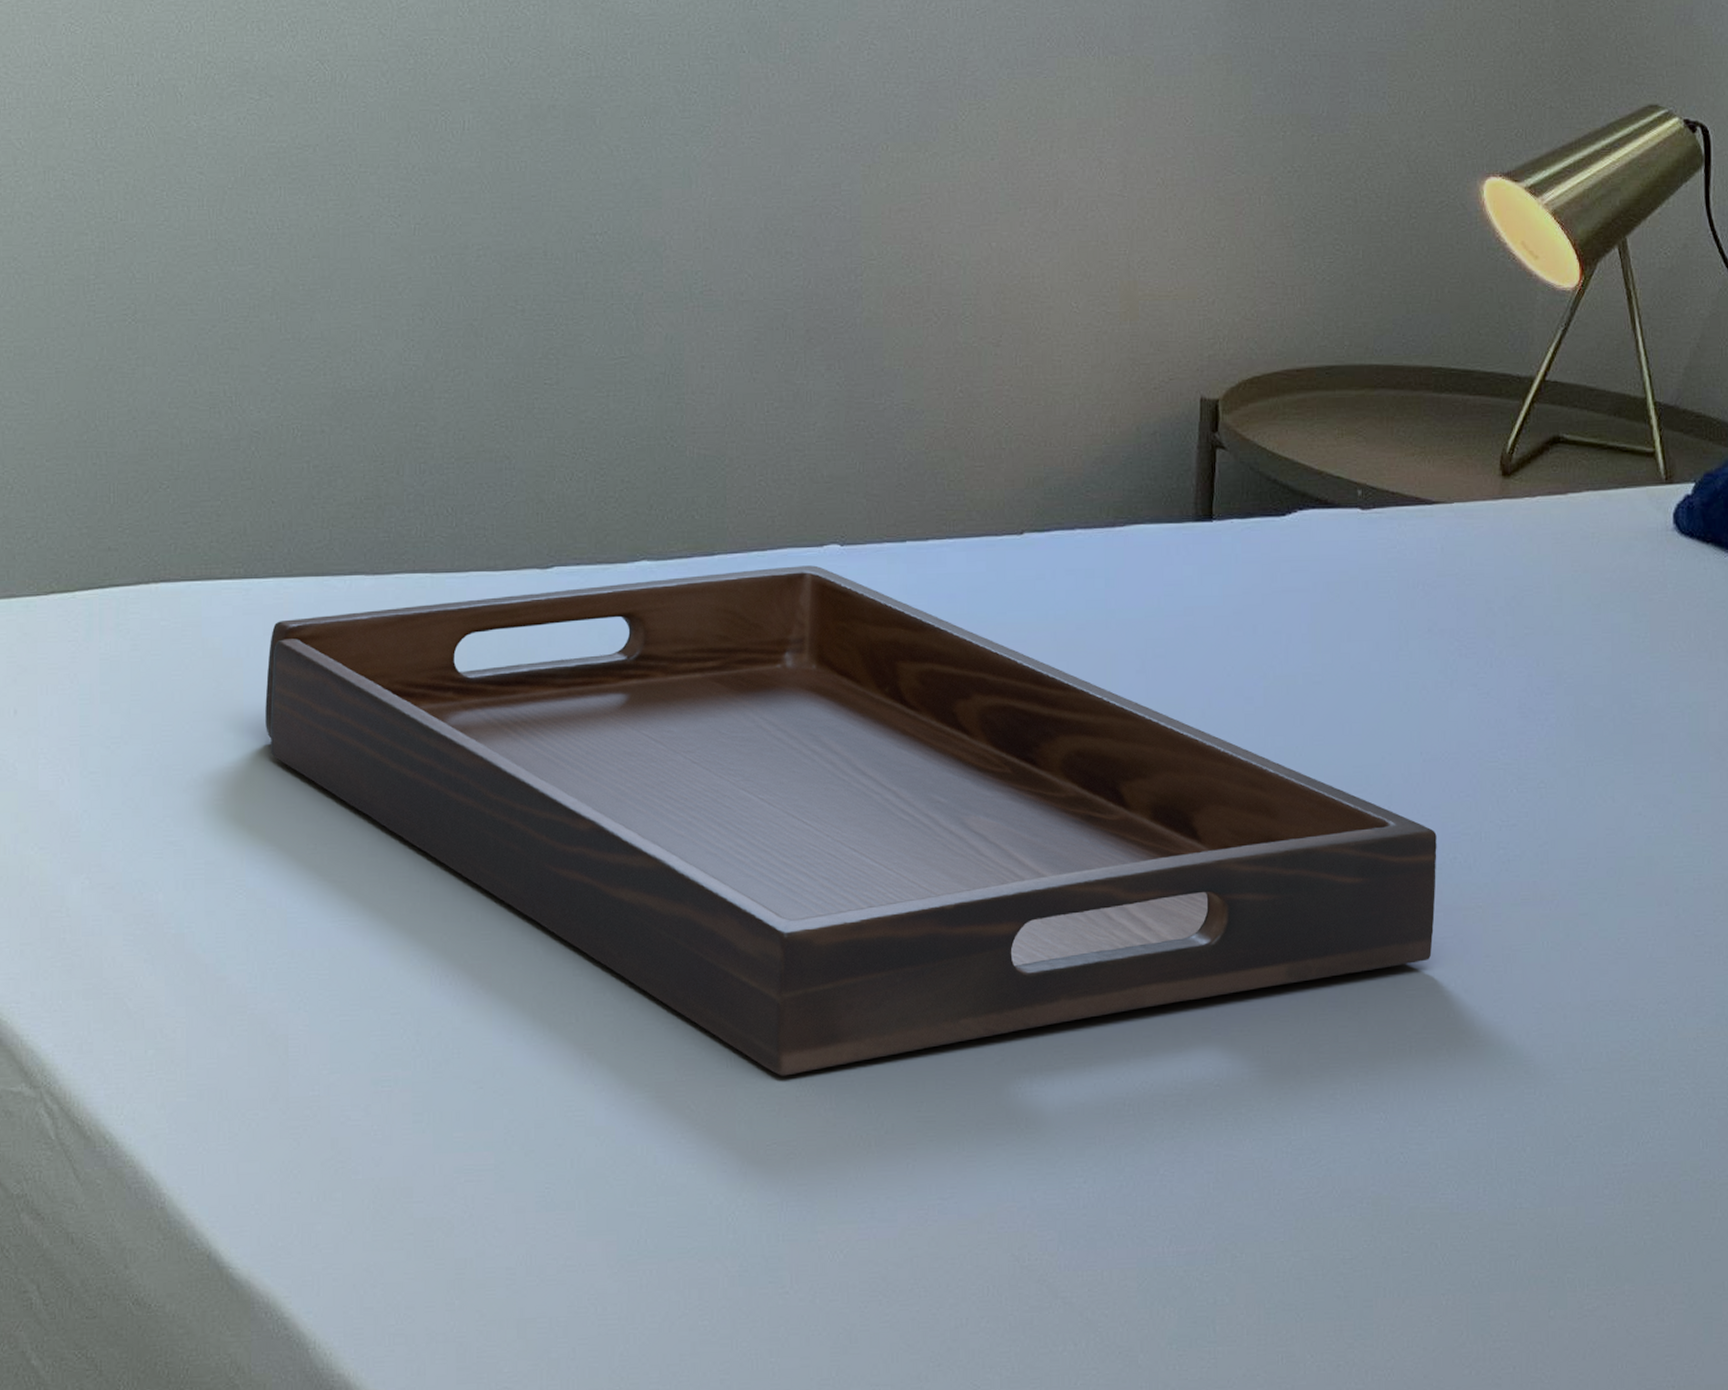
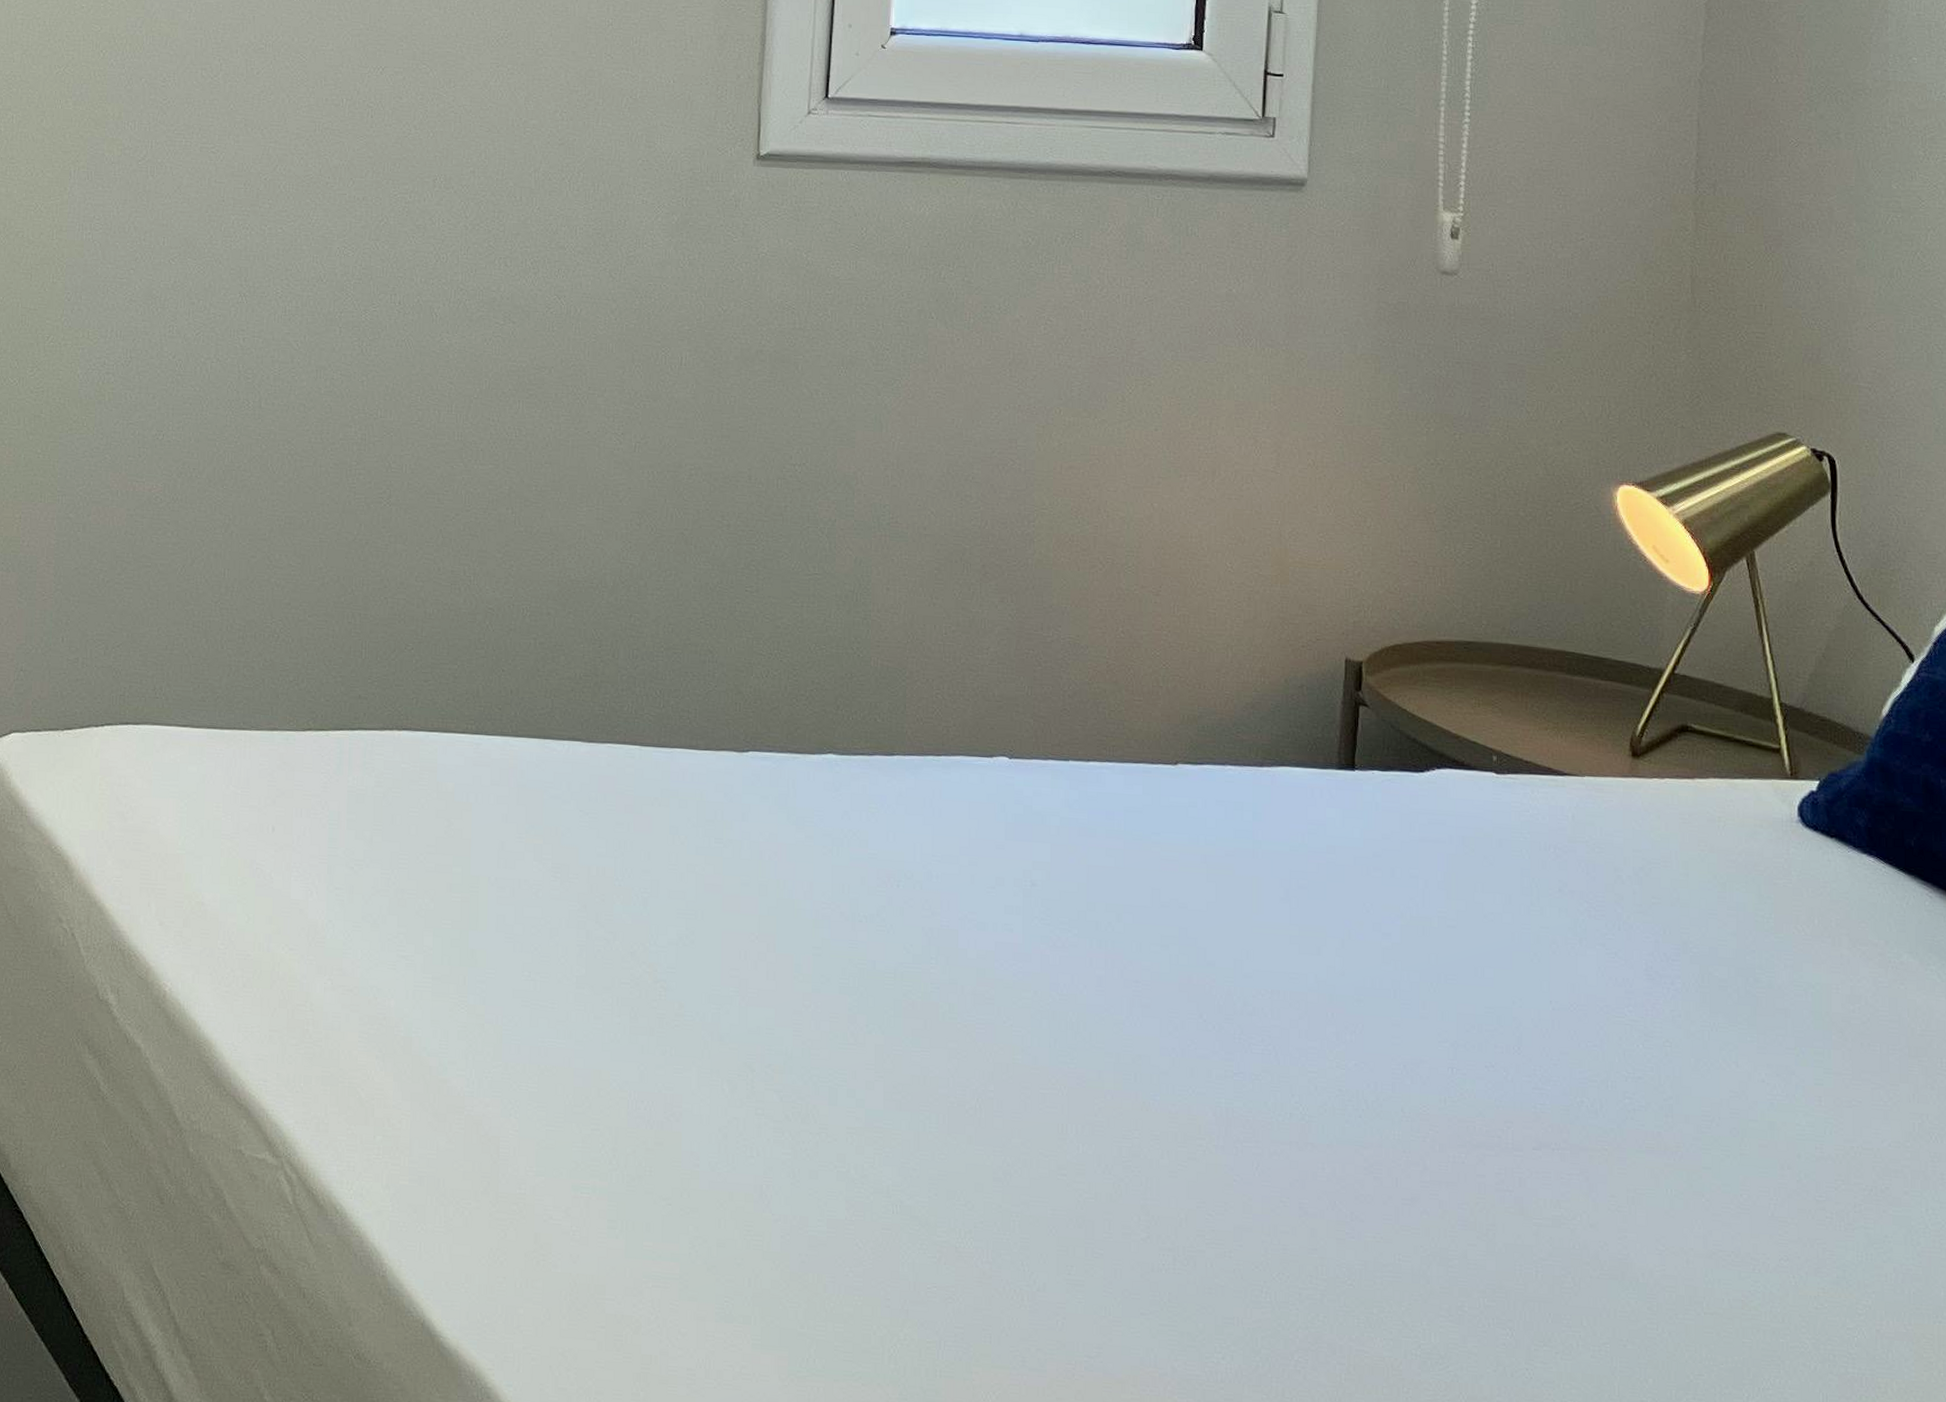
serving tray: present [265,565,1437,1076] -> none [489,772,1565,1228]

